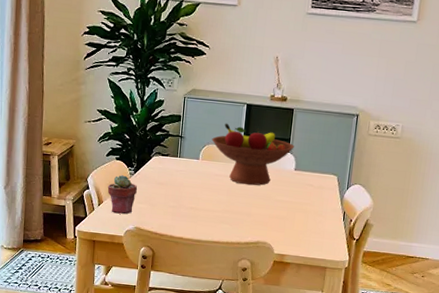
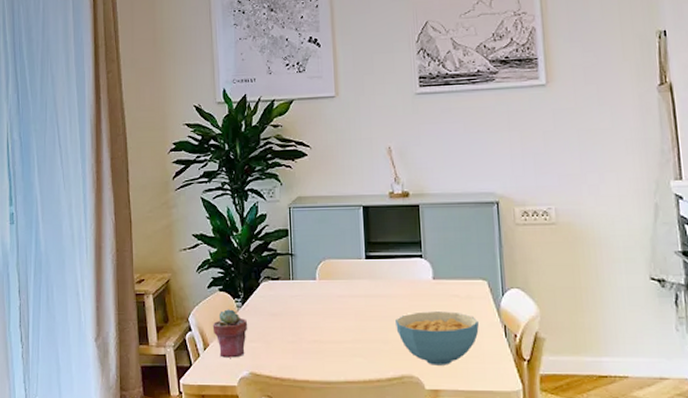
fruit bowl: present [212,123,294,186] -> none [328,231,428,305]
cereal bowl: none [259,194,325,237] -> present [396,311,479,365]

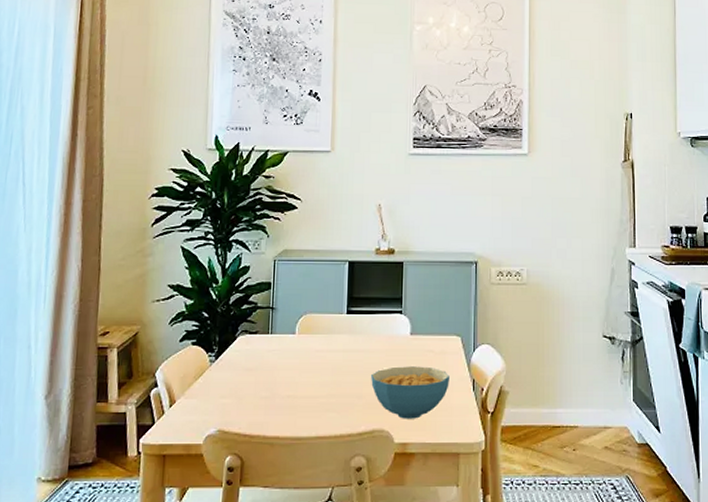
potted succulent: present [212,309,248,358] -> none [181,364,220,415]

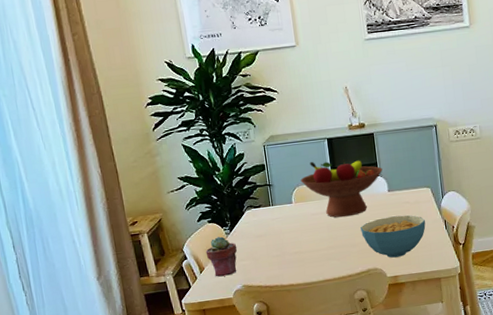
potted succulent: none [181,364,220,415] -> present [205,236,237,277]
fruit bowl: none [309,286,408,359] -> present [300,159,383,218]

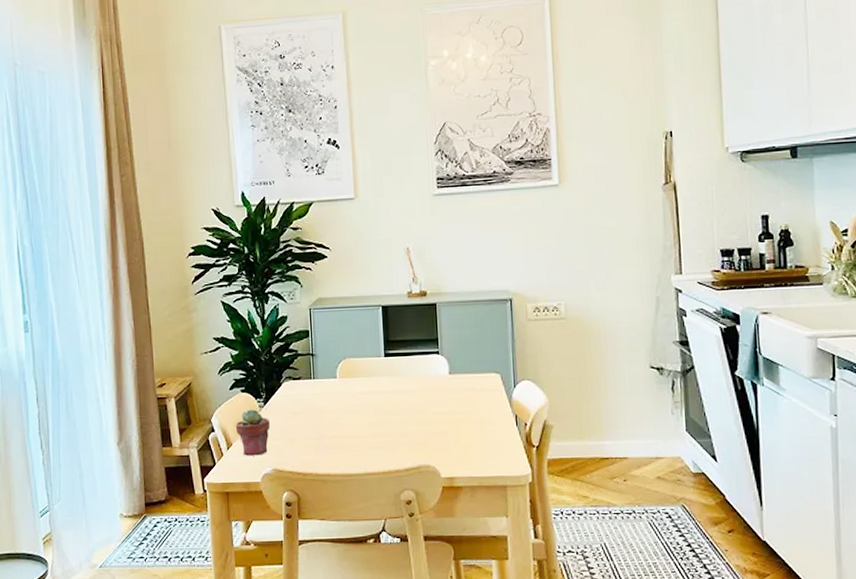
fruit bowl: present [300,159,383,218] -> none [348,331,444,400]
cereal bowl: present [361,215,426,258] -> none [413,404,492,455]

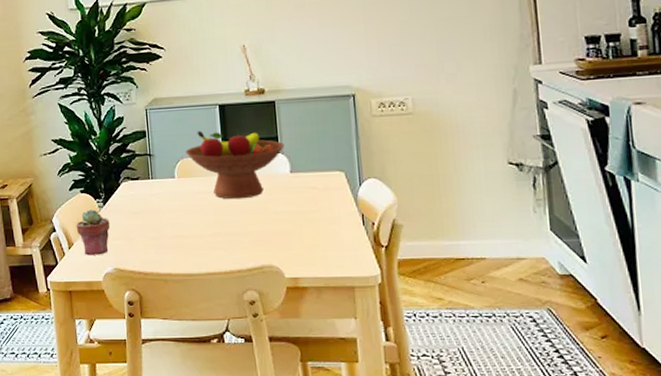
fruit bowl: none [348,331,444,400] -> present [185,130,284,200]

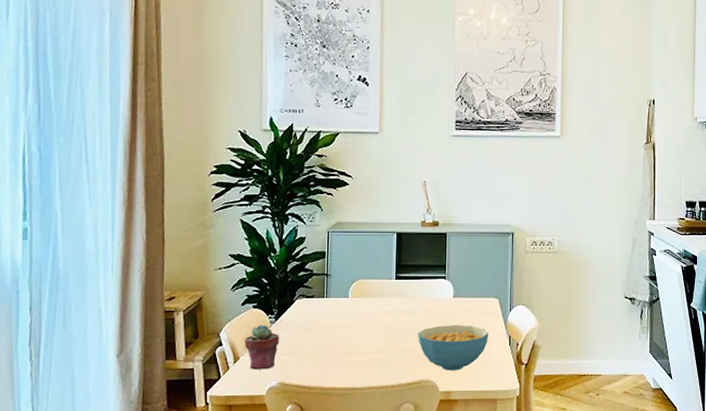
fruit bowl: present [185,130,284,200] -> none [361,255,451,320]
cereal bowl: none [254,203,337,255] -> present [418,325,488,371]

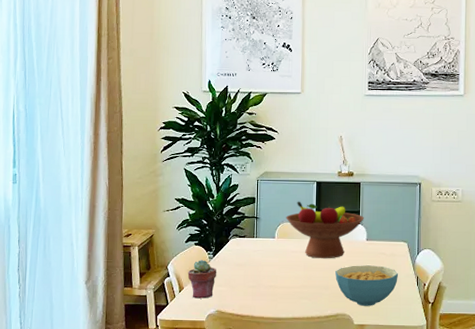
fruit bowl: none [361,255,451,320] -> present [286,201,364,259]

